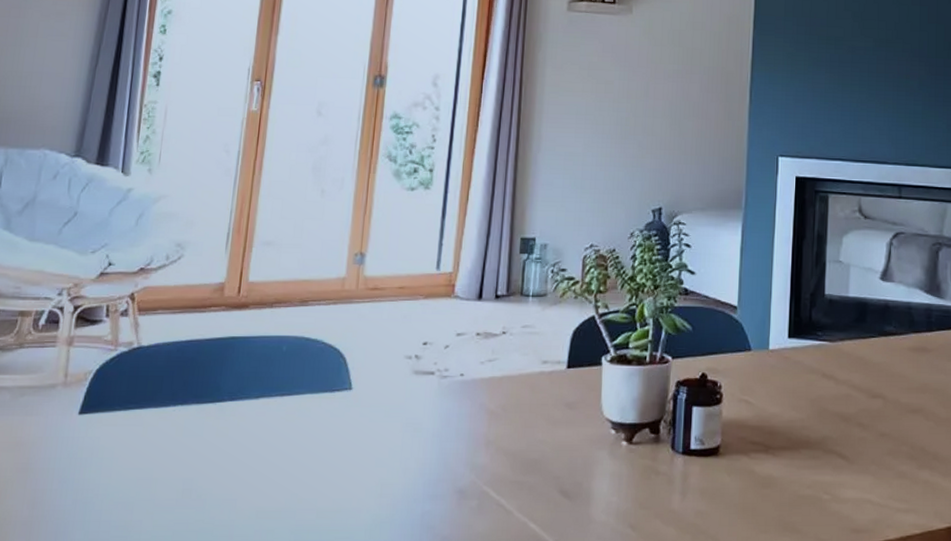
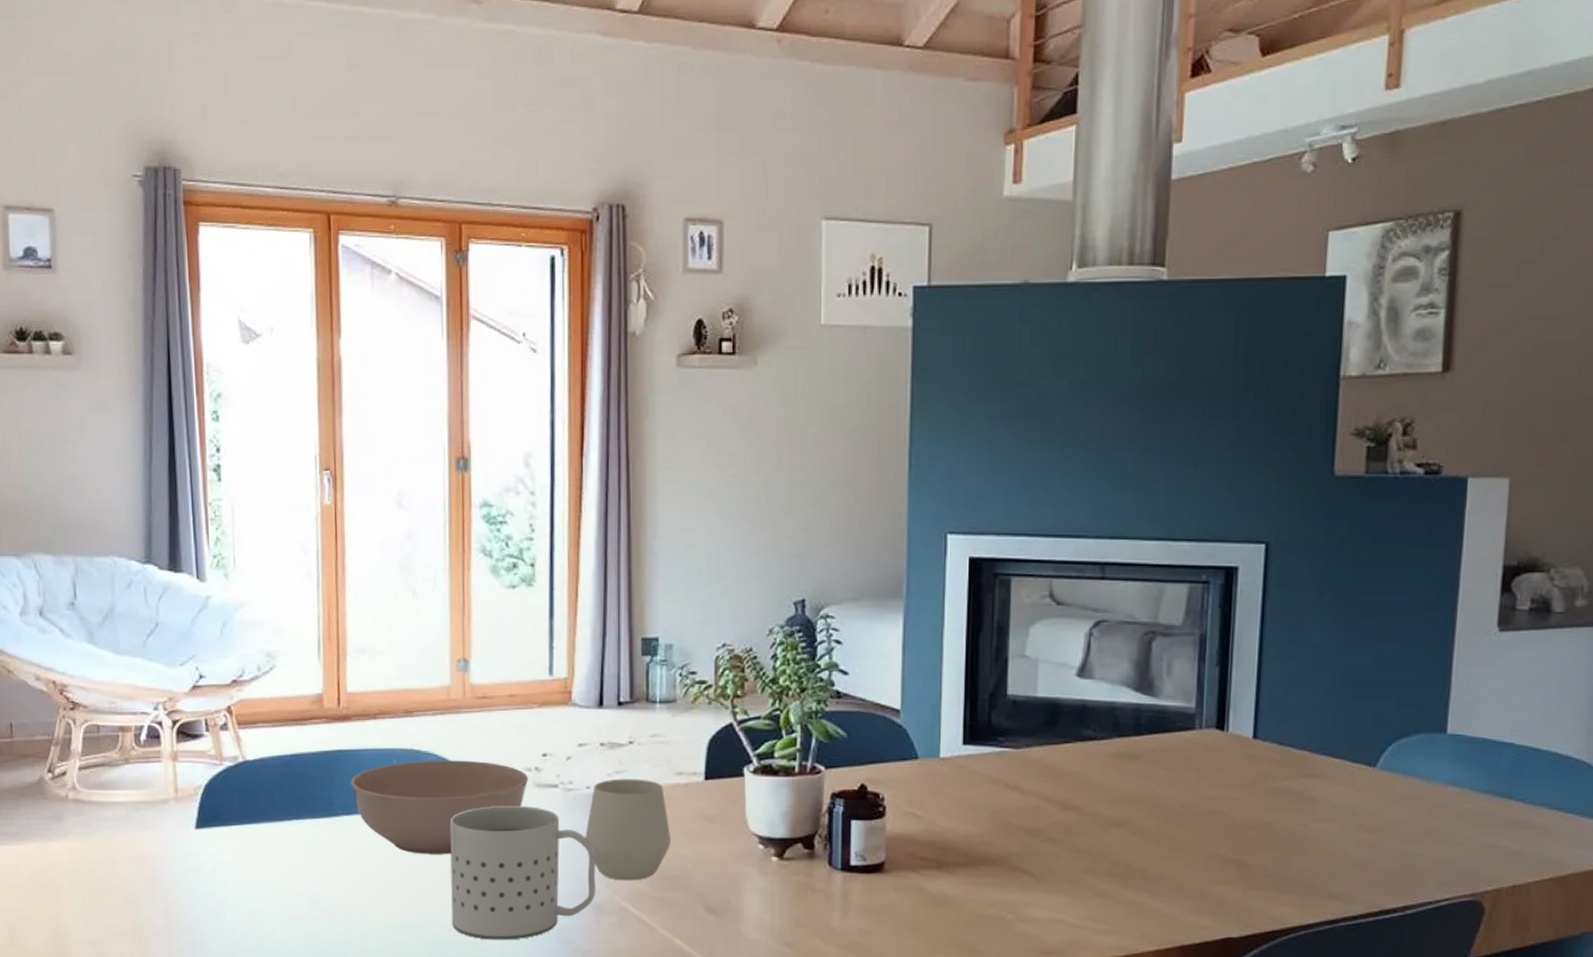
bowl: none [239,347,408,440] -> present [350,760,528,854]
mug: none [320,391,464,527] -> present [449,805,596,940]
cup: none [455,366,533,465] -> present [585,778,670,881]

